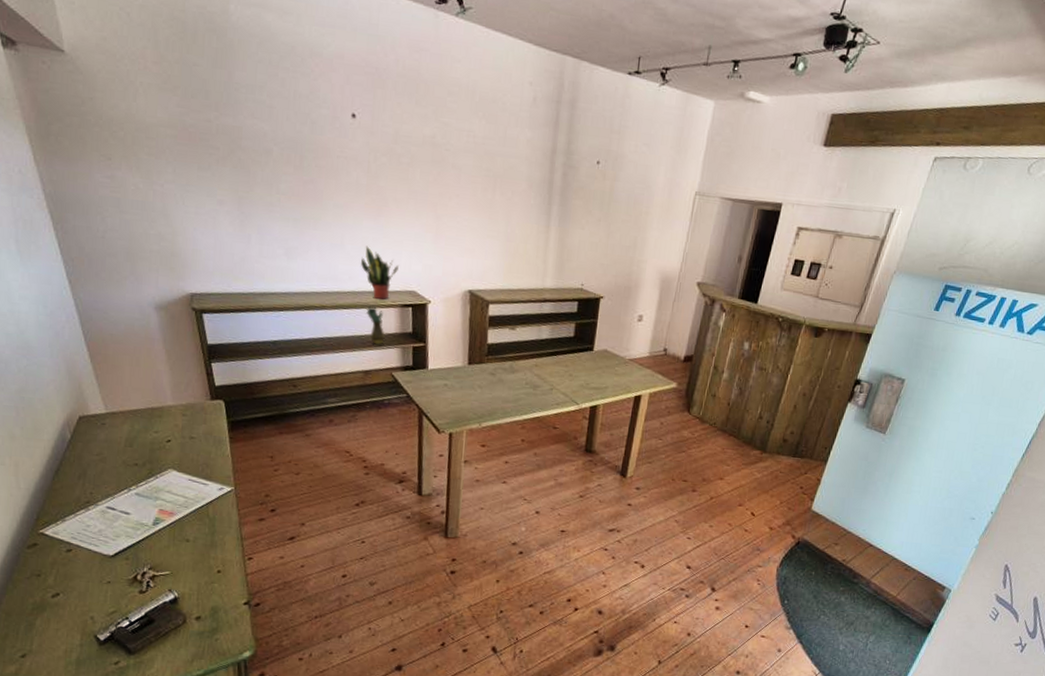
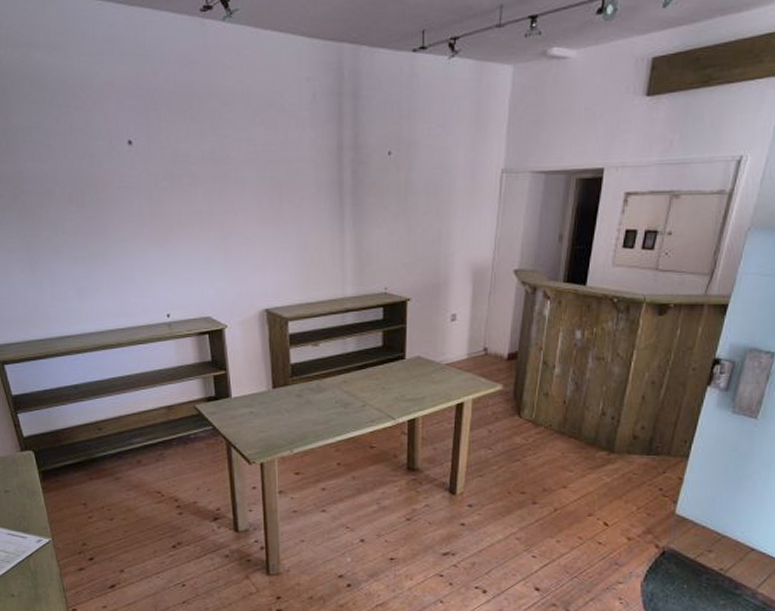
potted plant: present [361,245,399,301] -> none [153,275,191,331]
vase: present [365,305,385,345] -> none [162,336,184,378]

